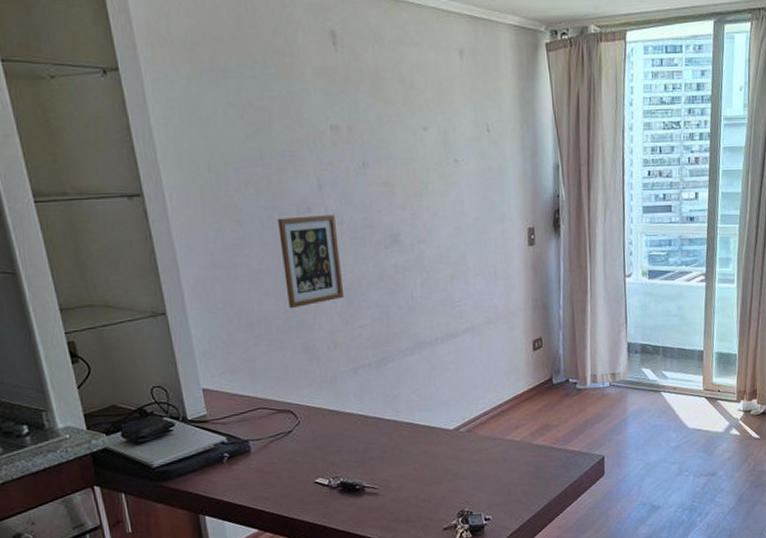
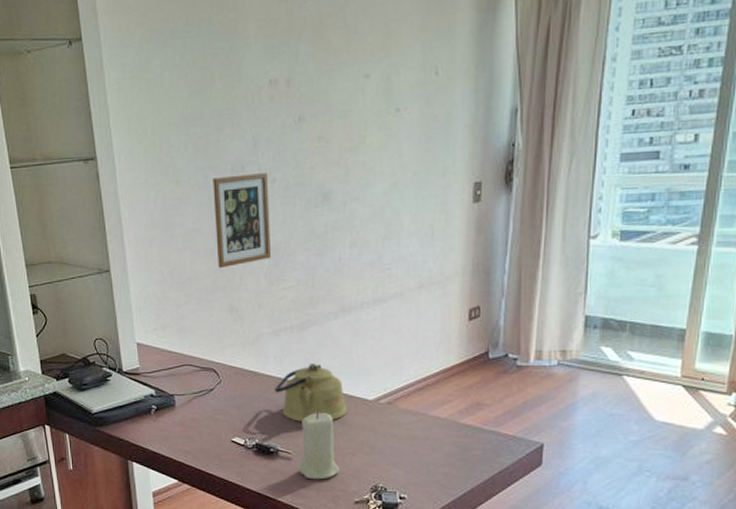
kettle: none [356,398,430,457] -> present [275,364,348,422]
candle: none [386,445,427,512] -> present [298,412,340,480]

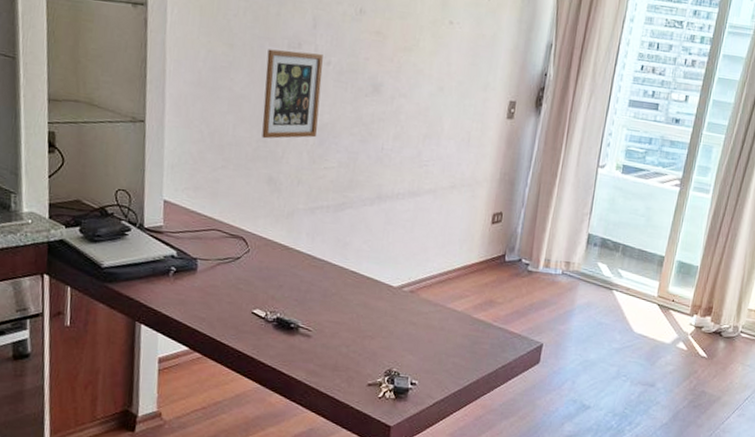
kettle: present [275,364,348,422] -> none [303,245,372,302]
candle: present [298,412,340,480] -> none [316,292,357,360]

